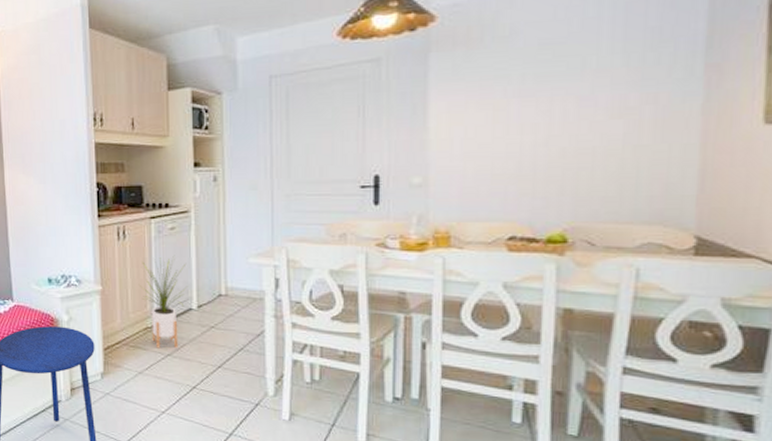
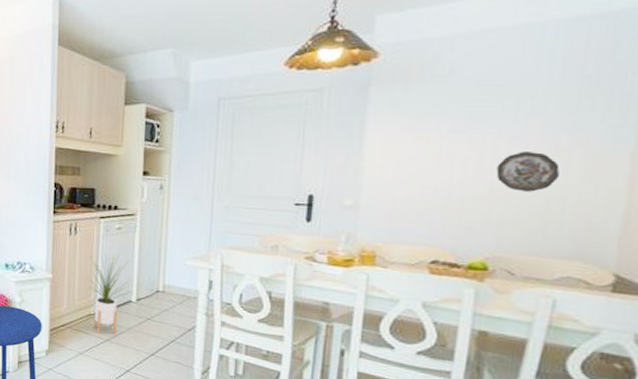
decorative plate: none [567,112,632,155] -> present [496,151,561,192]

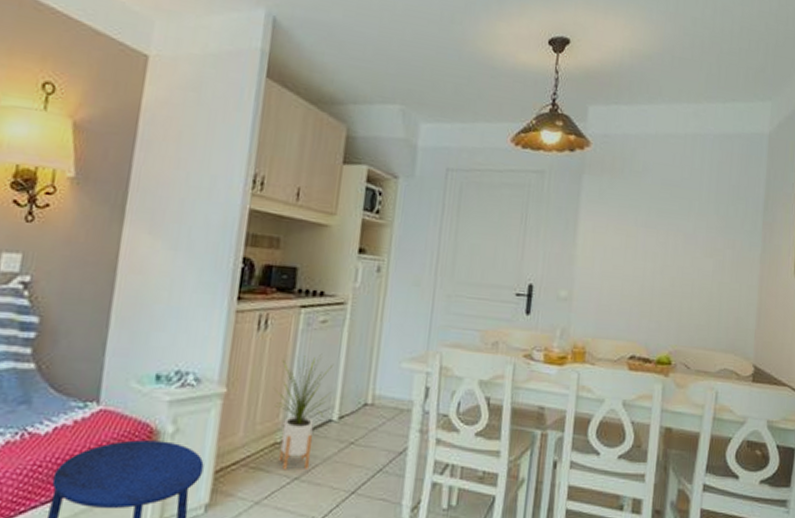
decorative plate: present [496,151,561,192] -> none [676,249,718,288]

